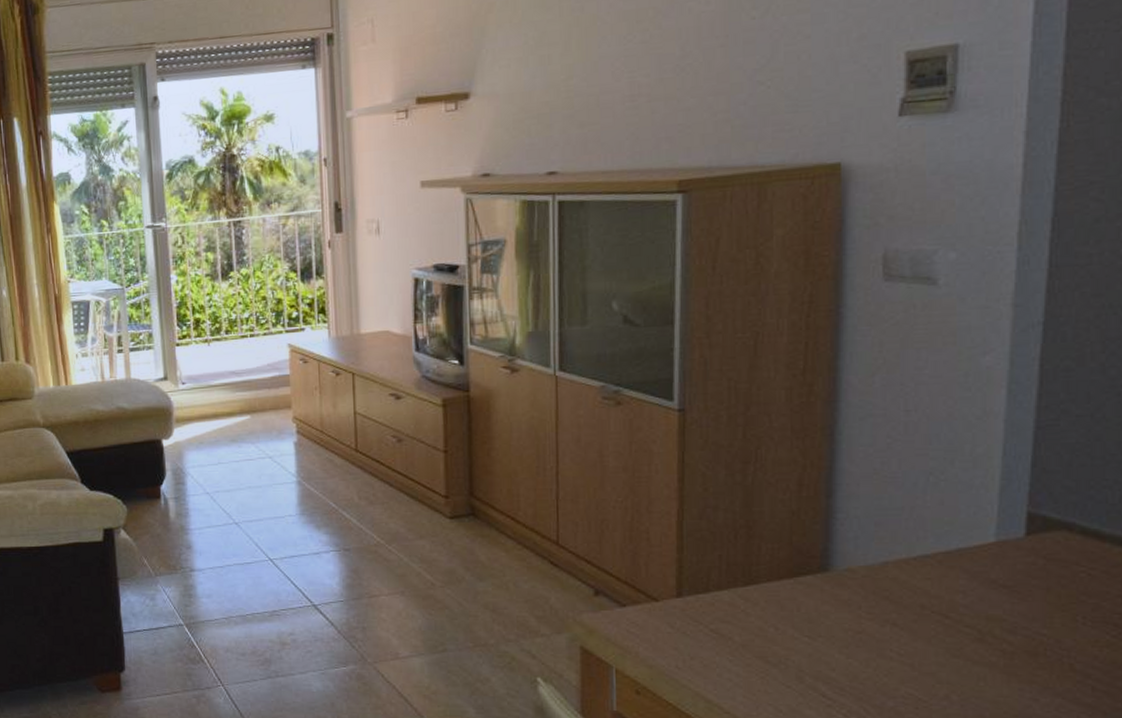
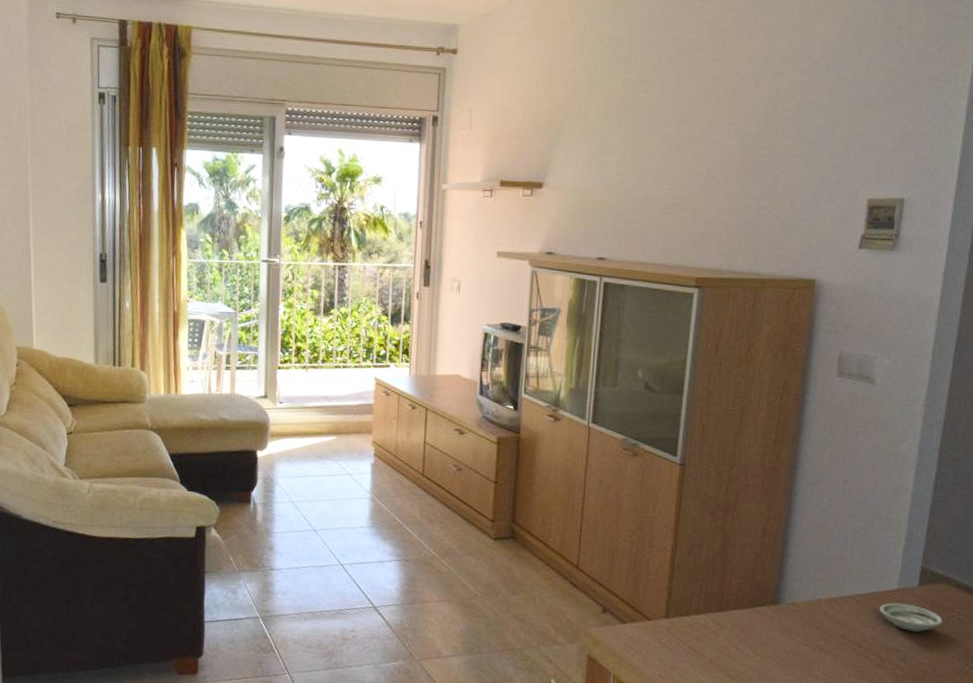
saucer: none [972,560,1065,595] -> present [880,602,943,632]

